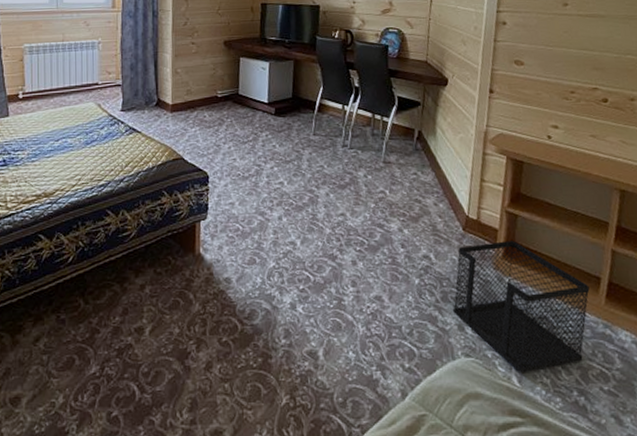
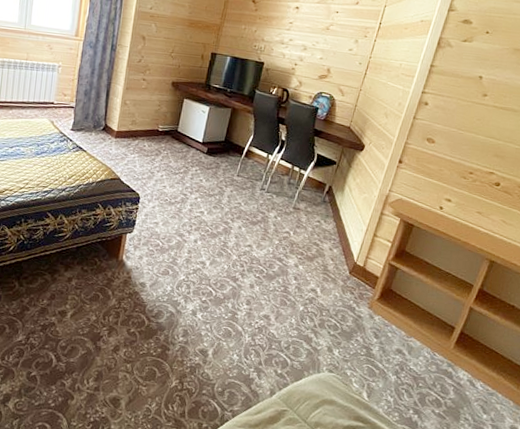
wastebasket: present [453,241,590,374] -> none [326,286,444,391]

